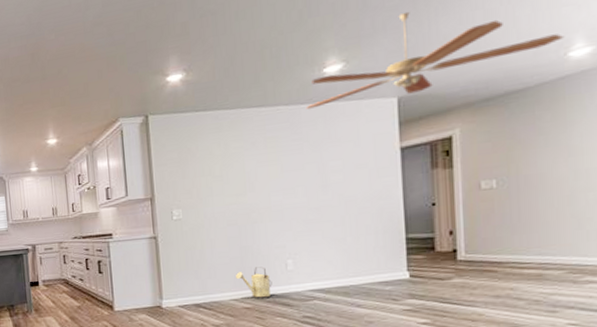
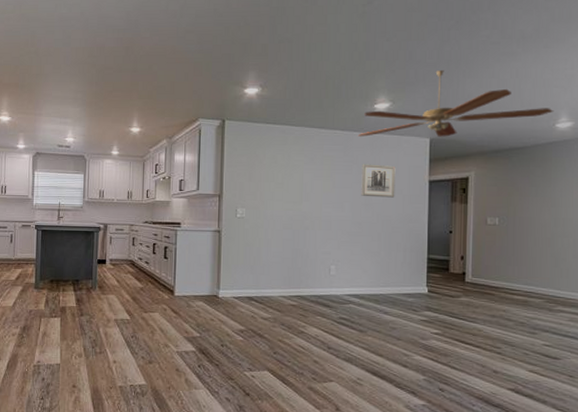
watering can: present [236,267,272,299] -> none [286,269,317,299]
wall art: none [314,136,359,177] -> present [361,164,396,198]

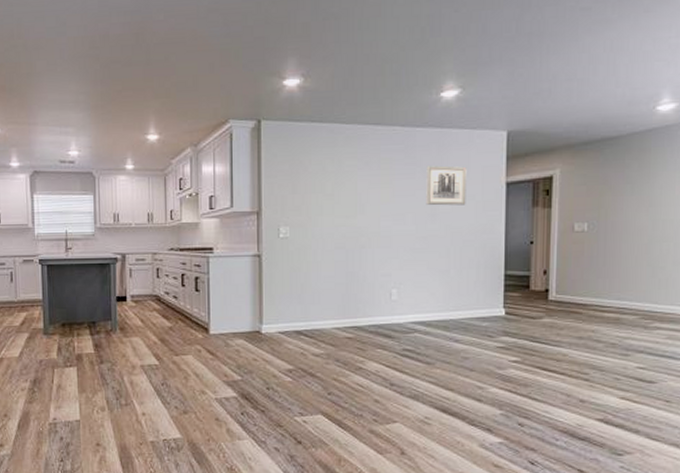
ceiling fan: present [357,69,554,137] -> none [421,45,655,133]

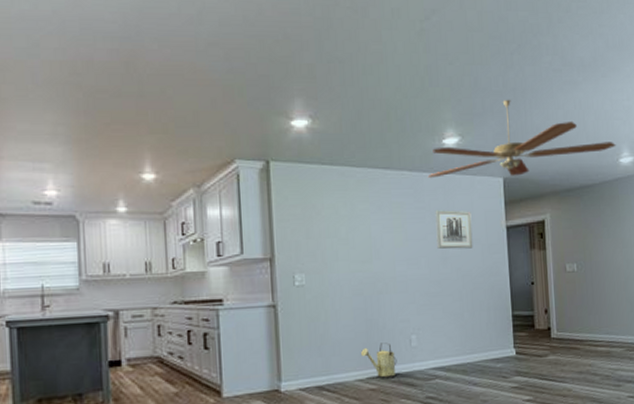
watering can: none [340,295,376,329] -> present [361,342,397,379]
ceiling fan: none [421,45,655,133] -> present [427,99,617,178]

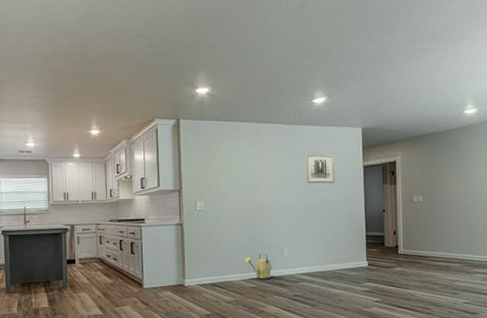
ceiling fan: present [427,99,617,178] -> none [300,65,462,129]

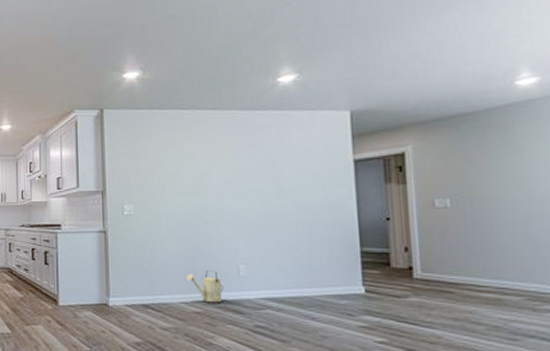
wall art: present [305,154,335,184] -> none [268,145,312,184]

